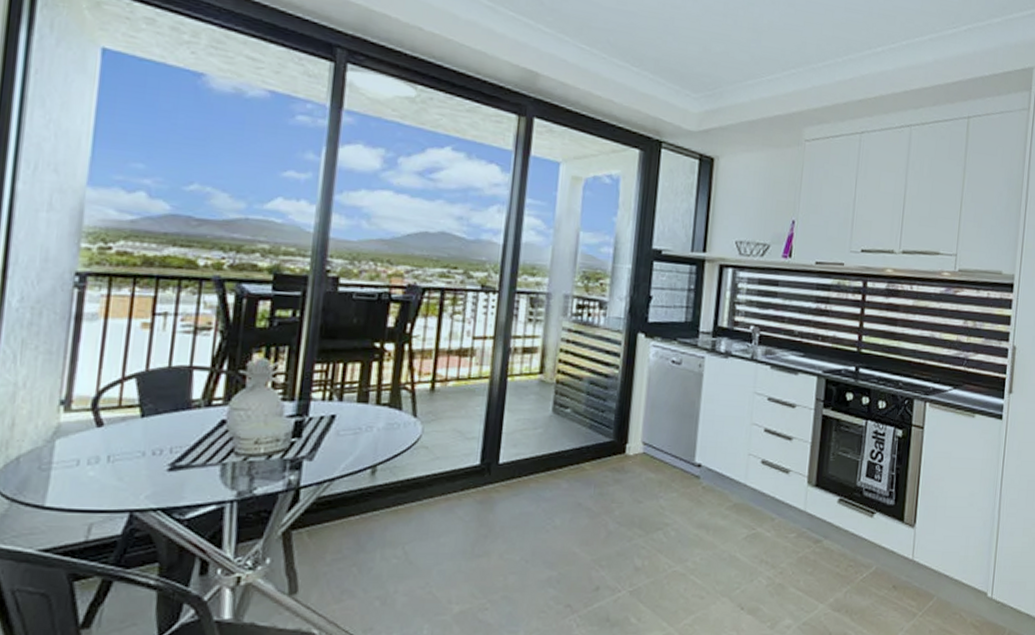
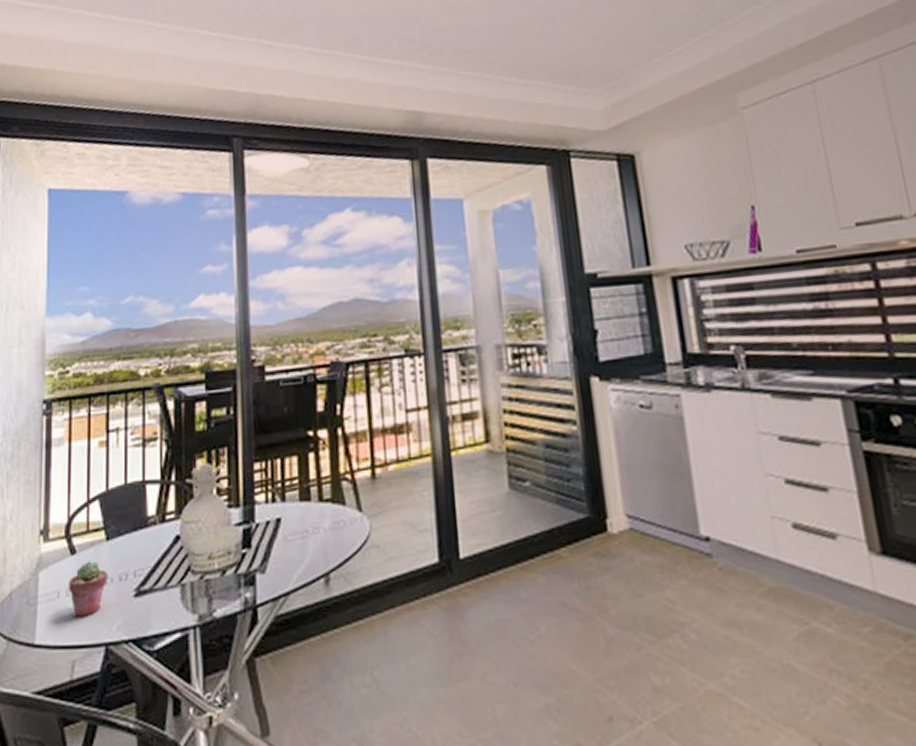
potted succulent: none [91,434,140,485] -> present [69,561,108,617]

